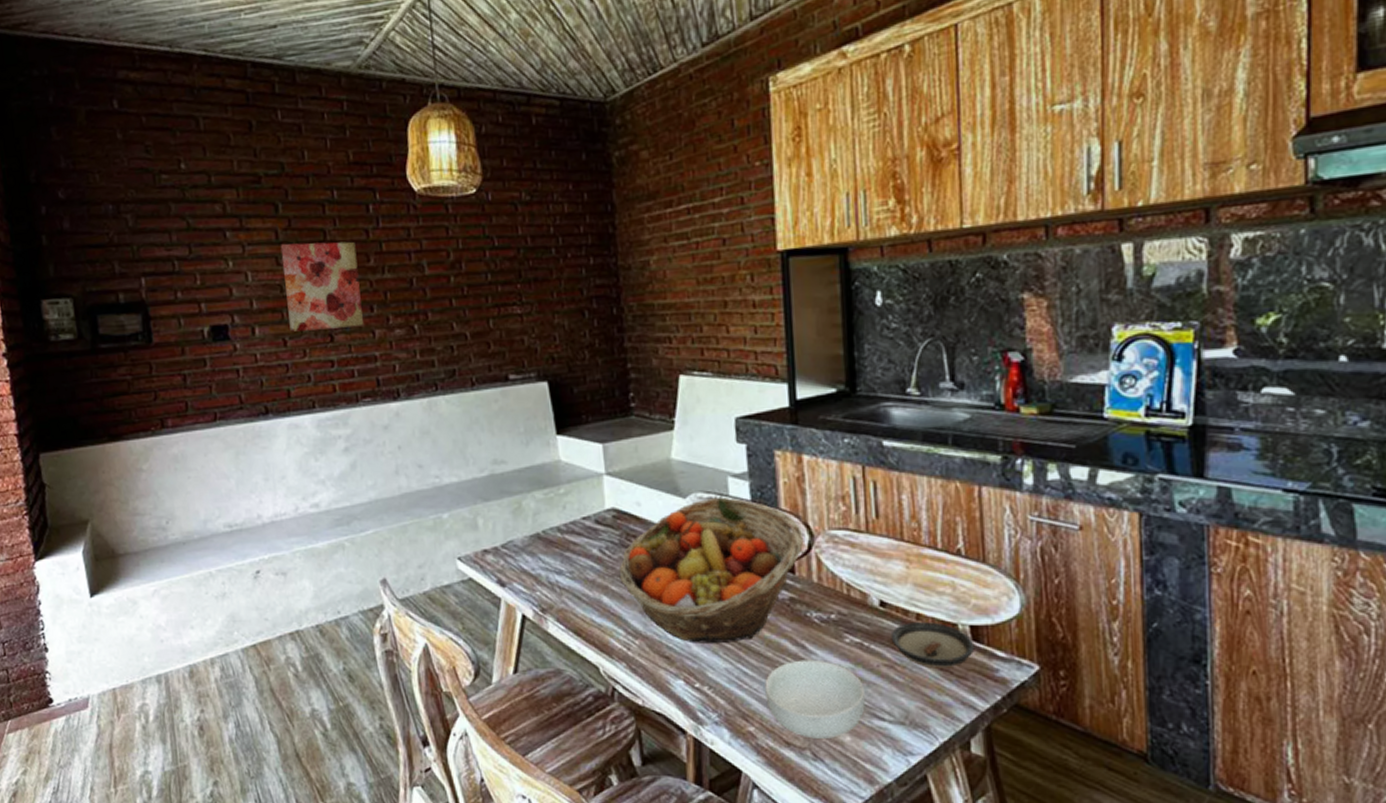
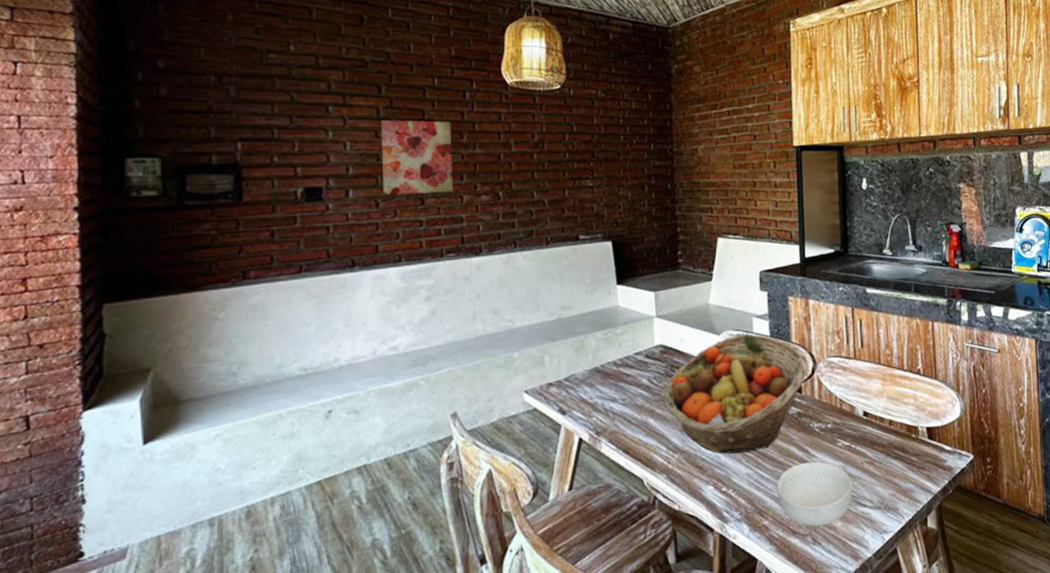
saucer: present [890,622,975,669] -> none [871,426,930,463]

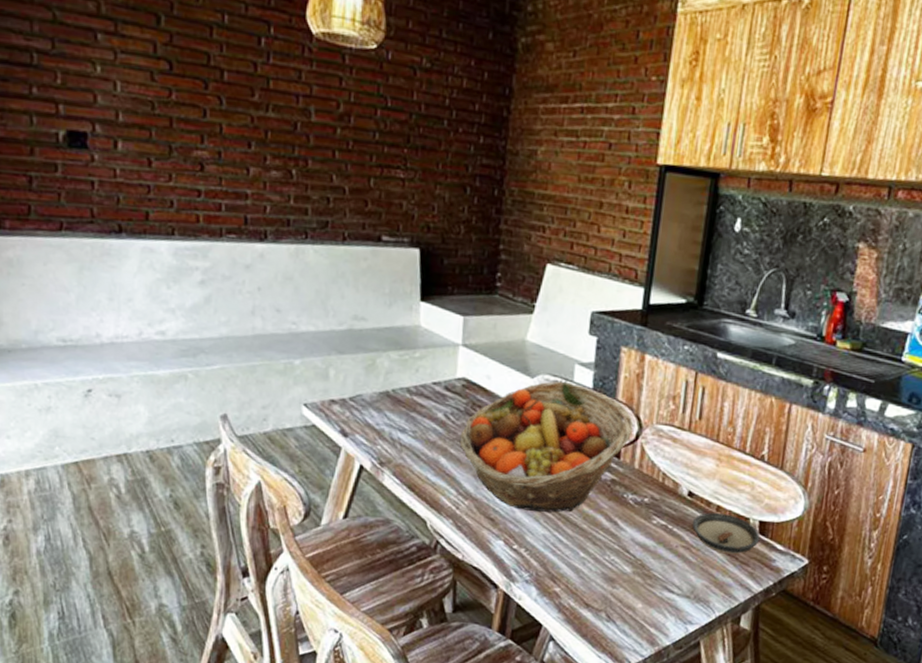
wall art: present [380,119,453,195] -> none [157,58,241,161]
cereal bowl: present [777,461,852,527] -> none [574,534,661,604]
saucer: none [871,426,930,463] -> present [692,512,760,555]

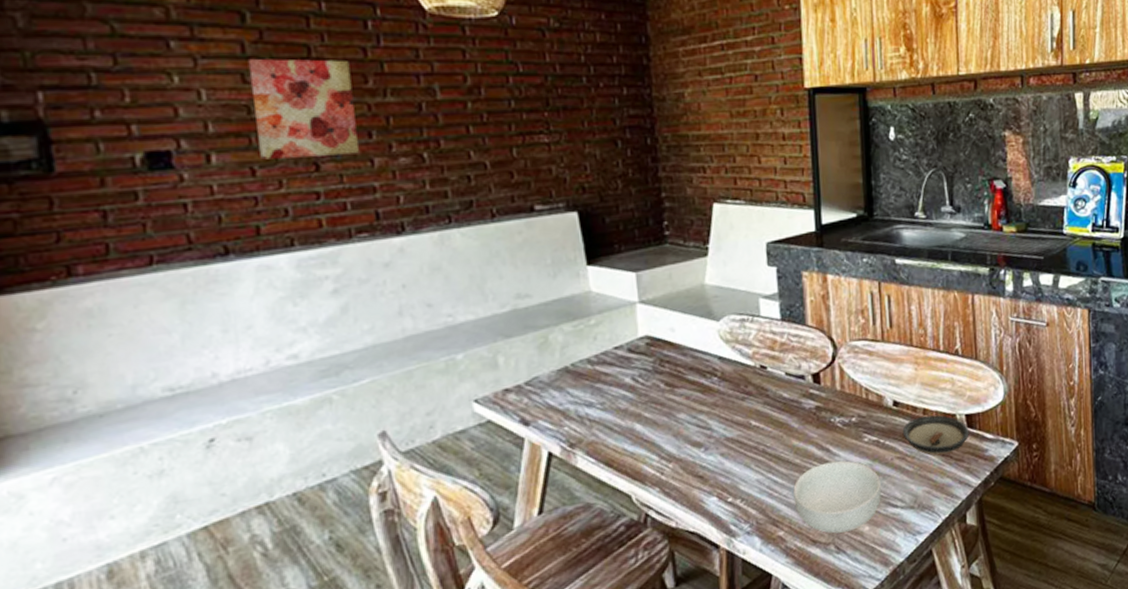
wall art: none [157,58,241,161] -> present [247,58,359,160]
fruit basket: present [459,381,634,513] -> none [652,317,829,460]
cereal bowl: none [574,534,661,604] -> present [793,460,881,534]

